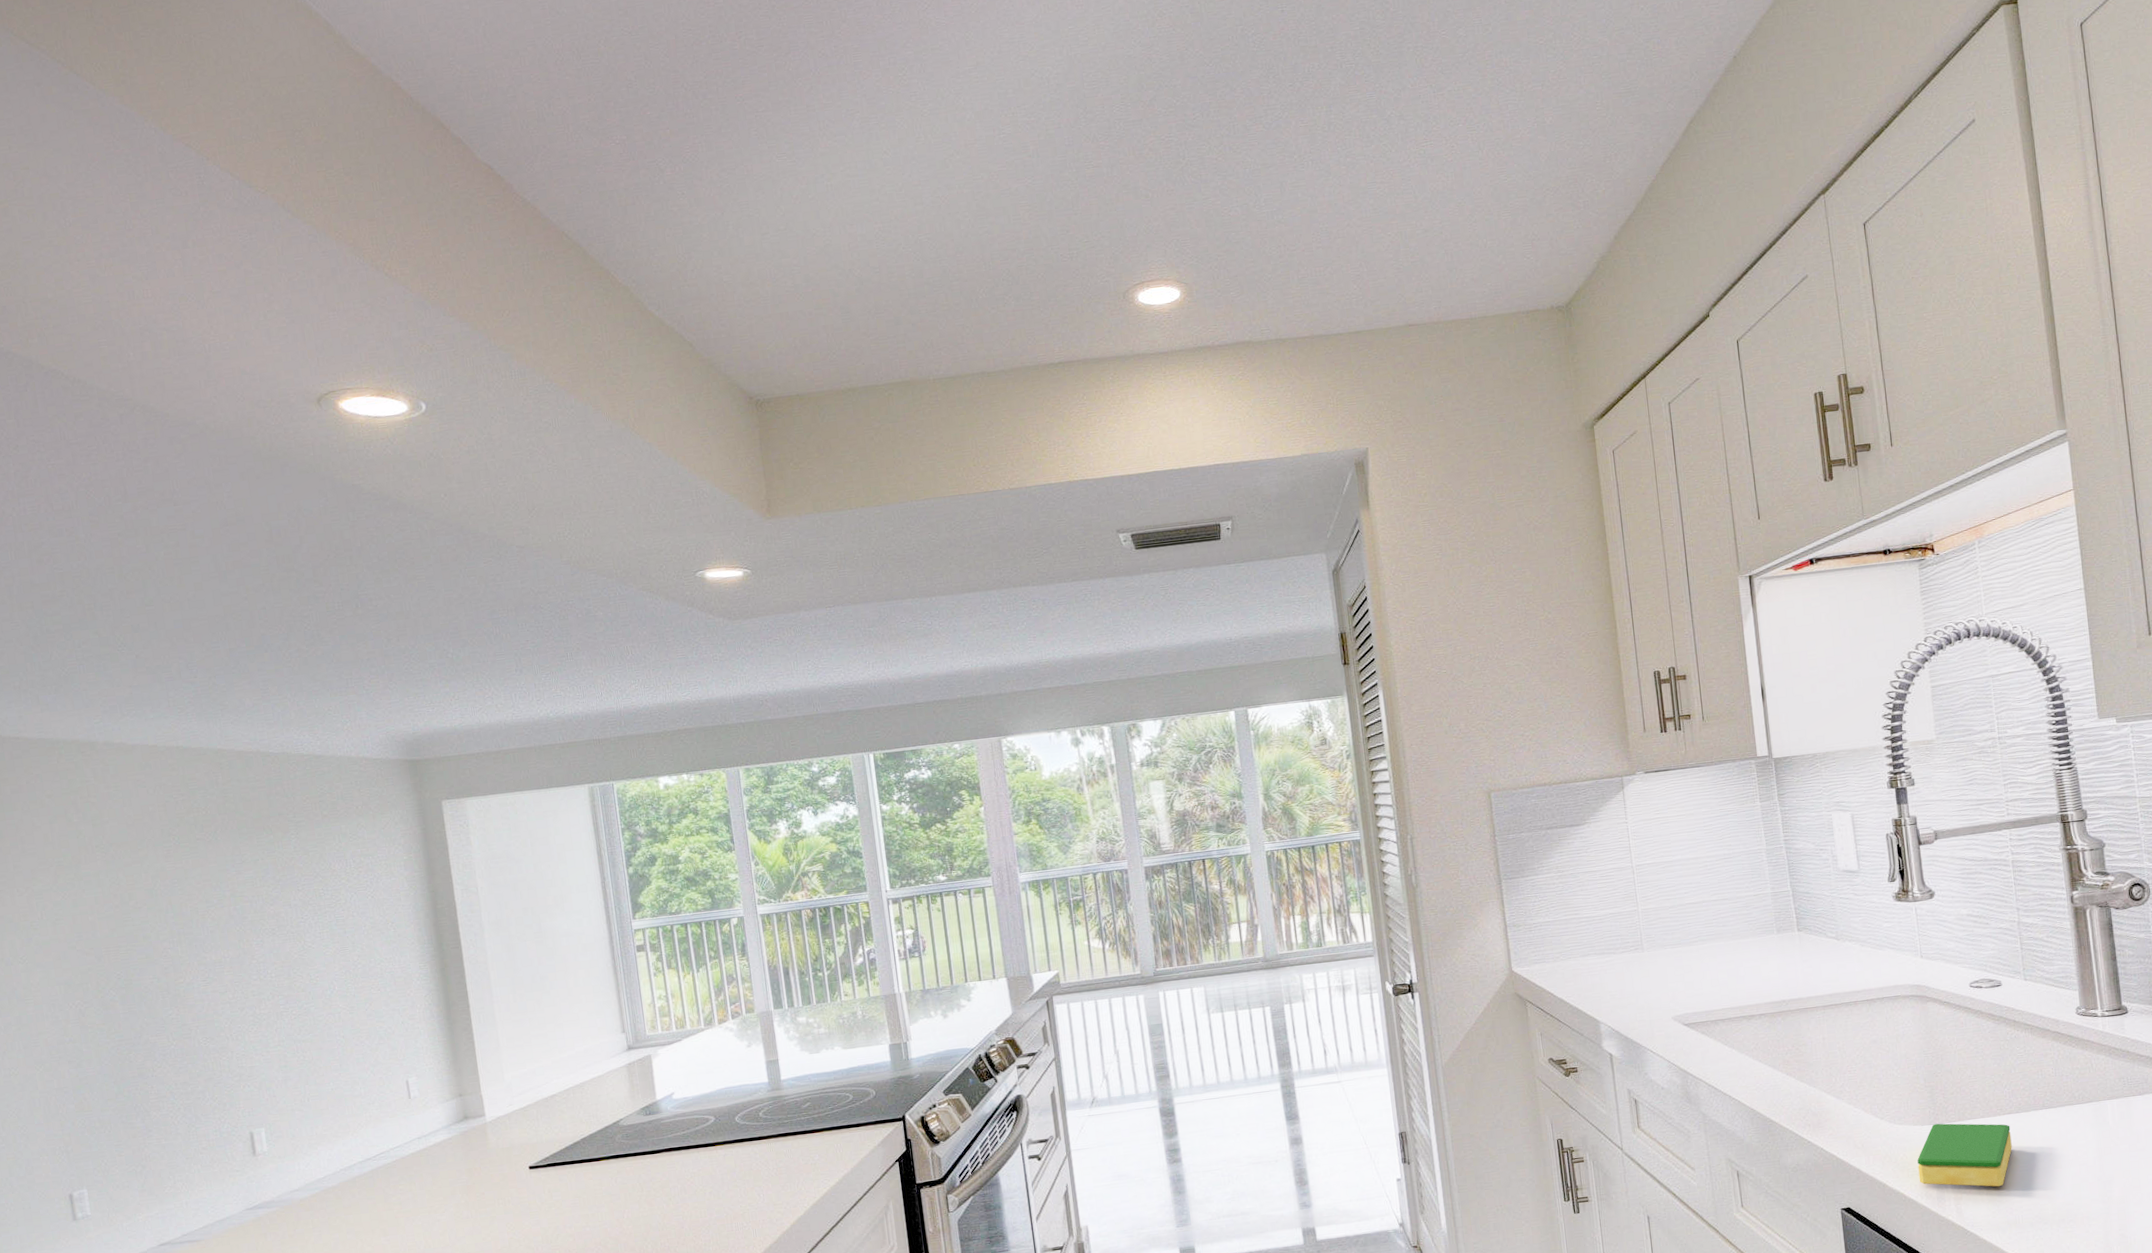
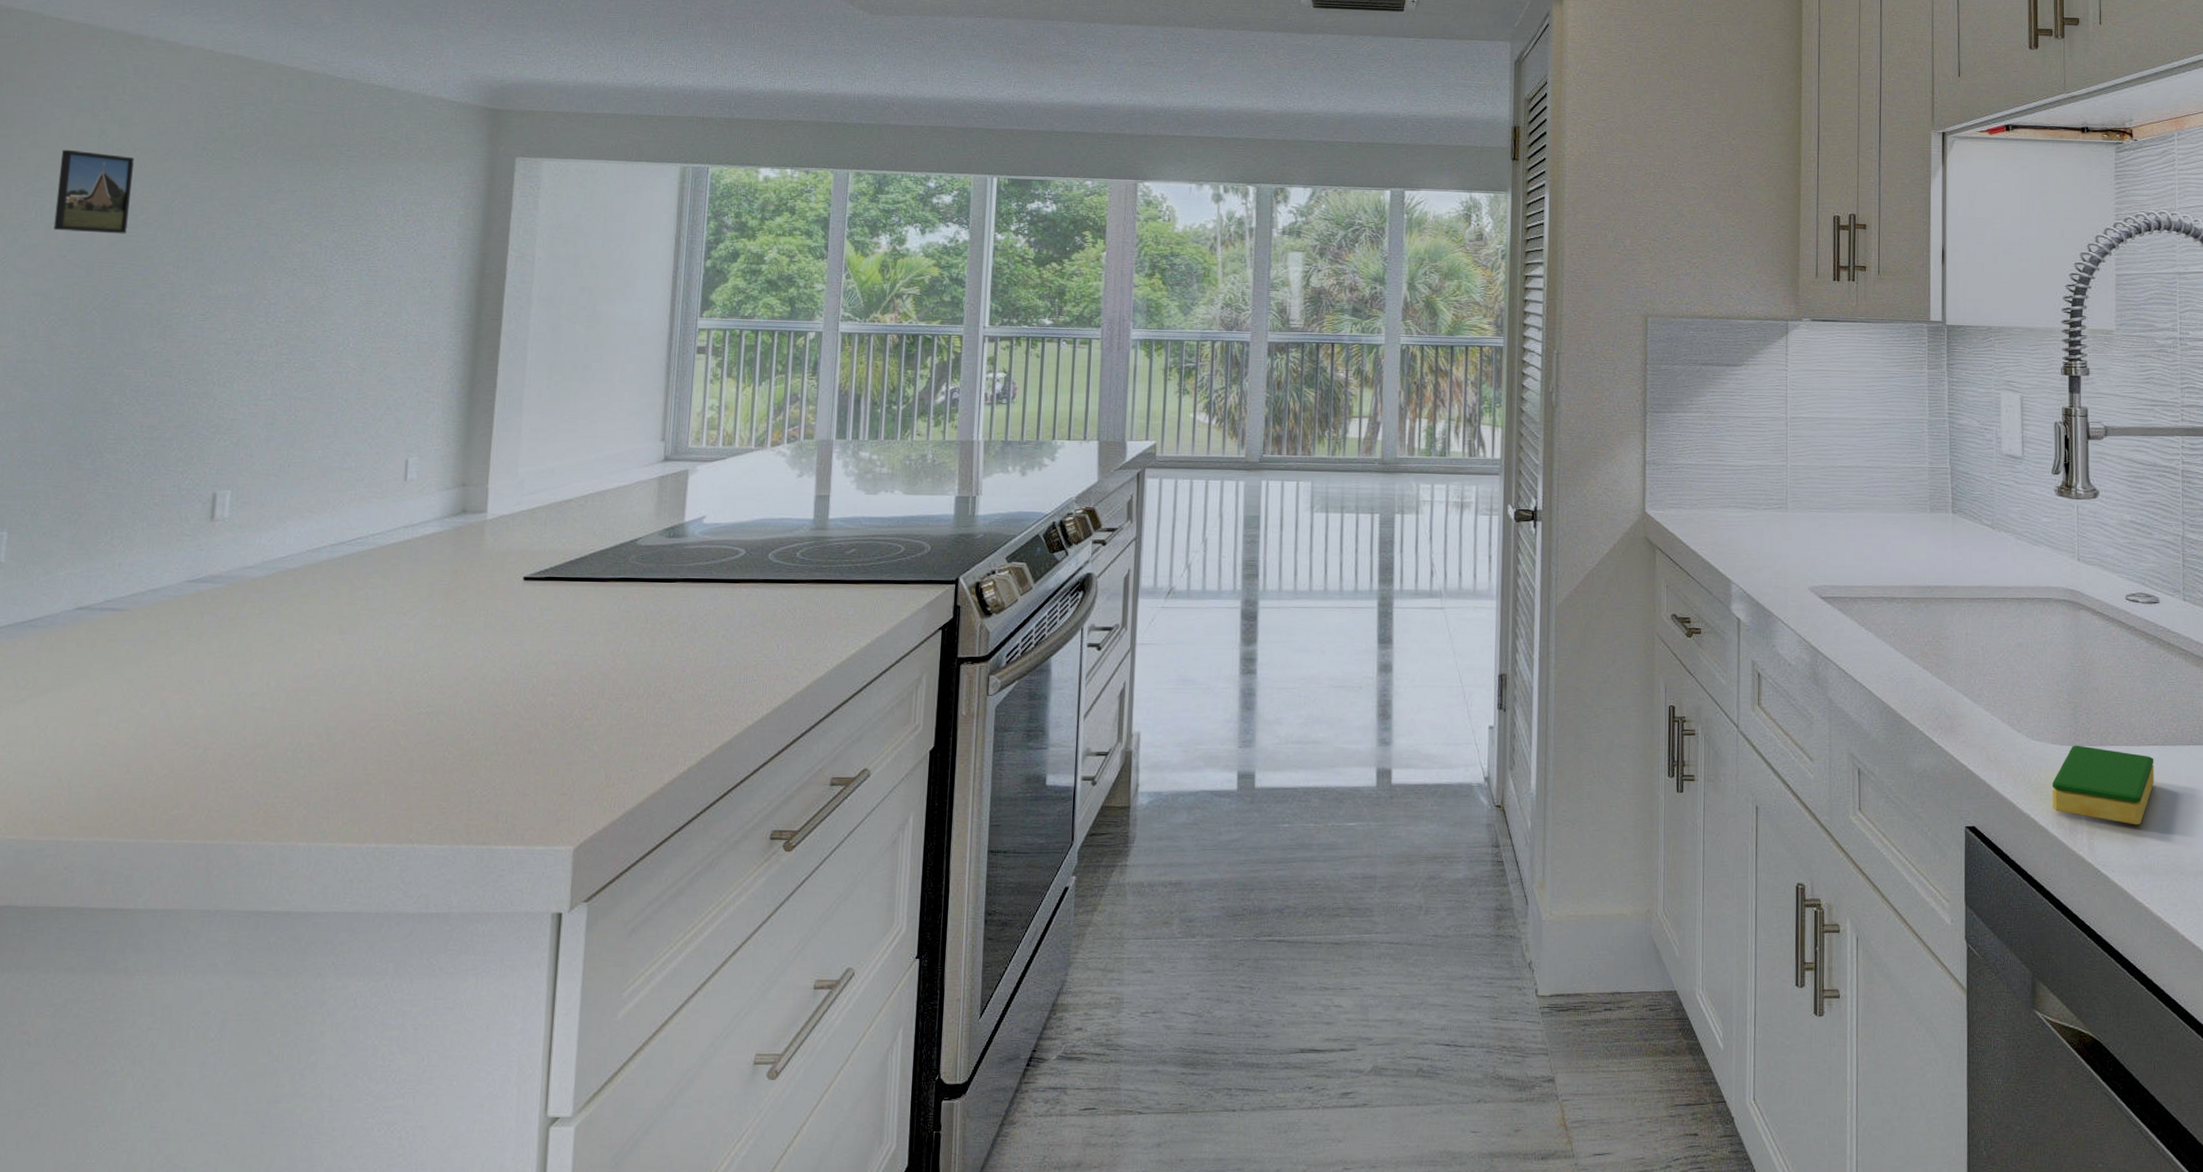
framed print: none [49,851,122,926] -> present [53,149,134,234]

